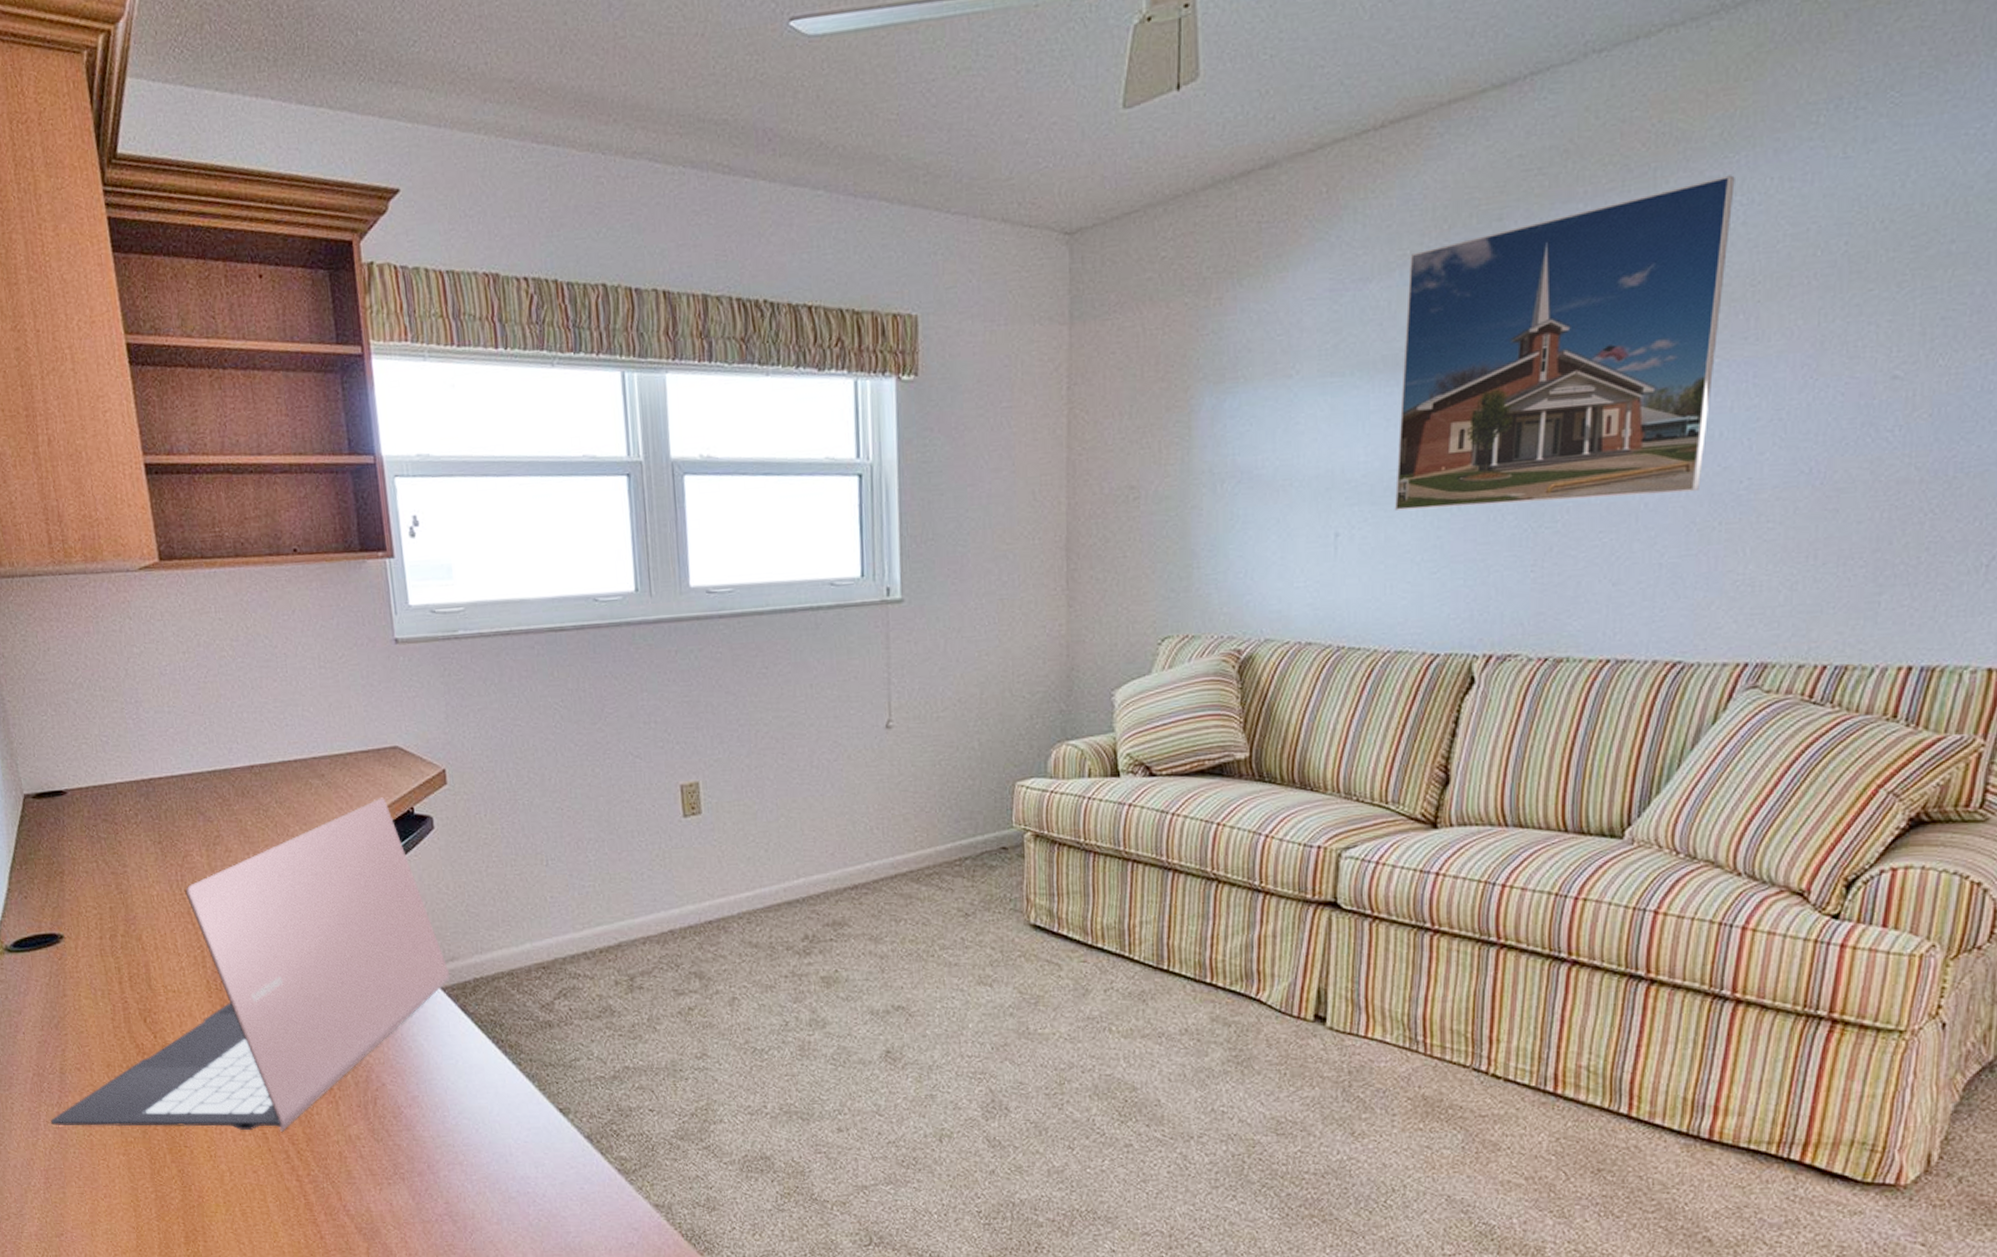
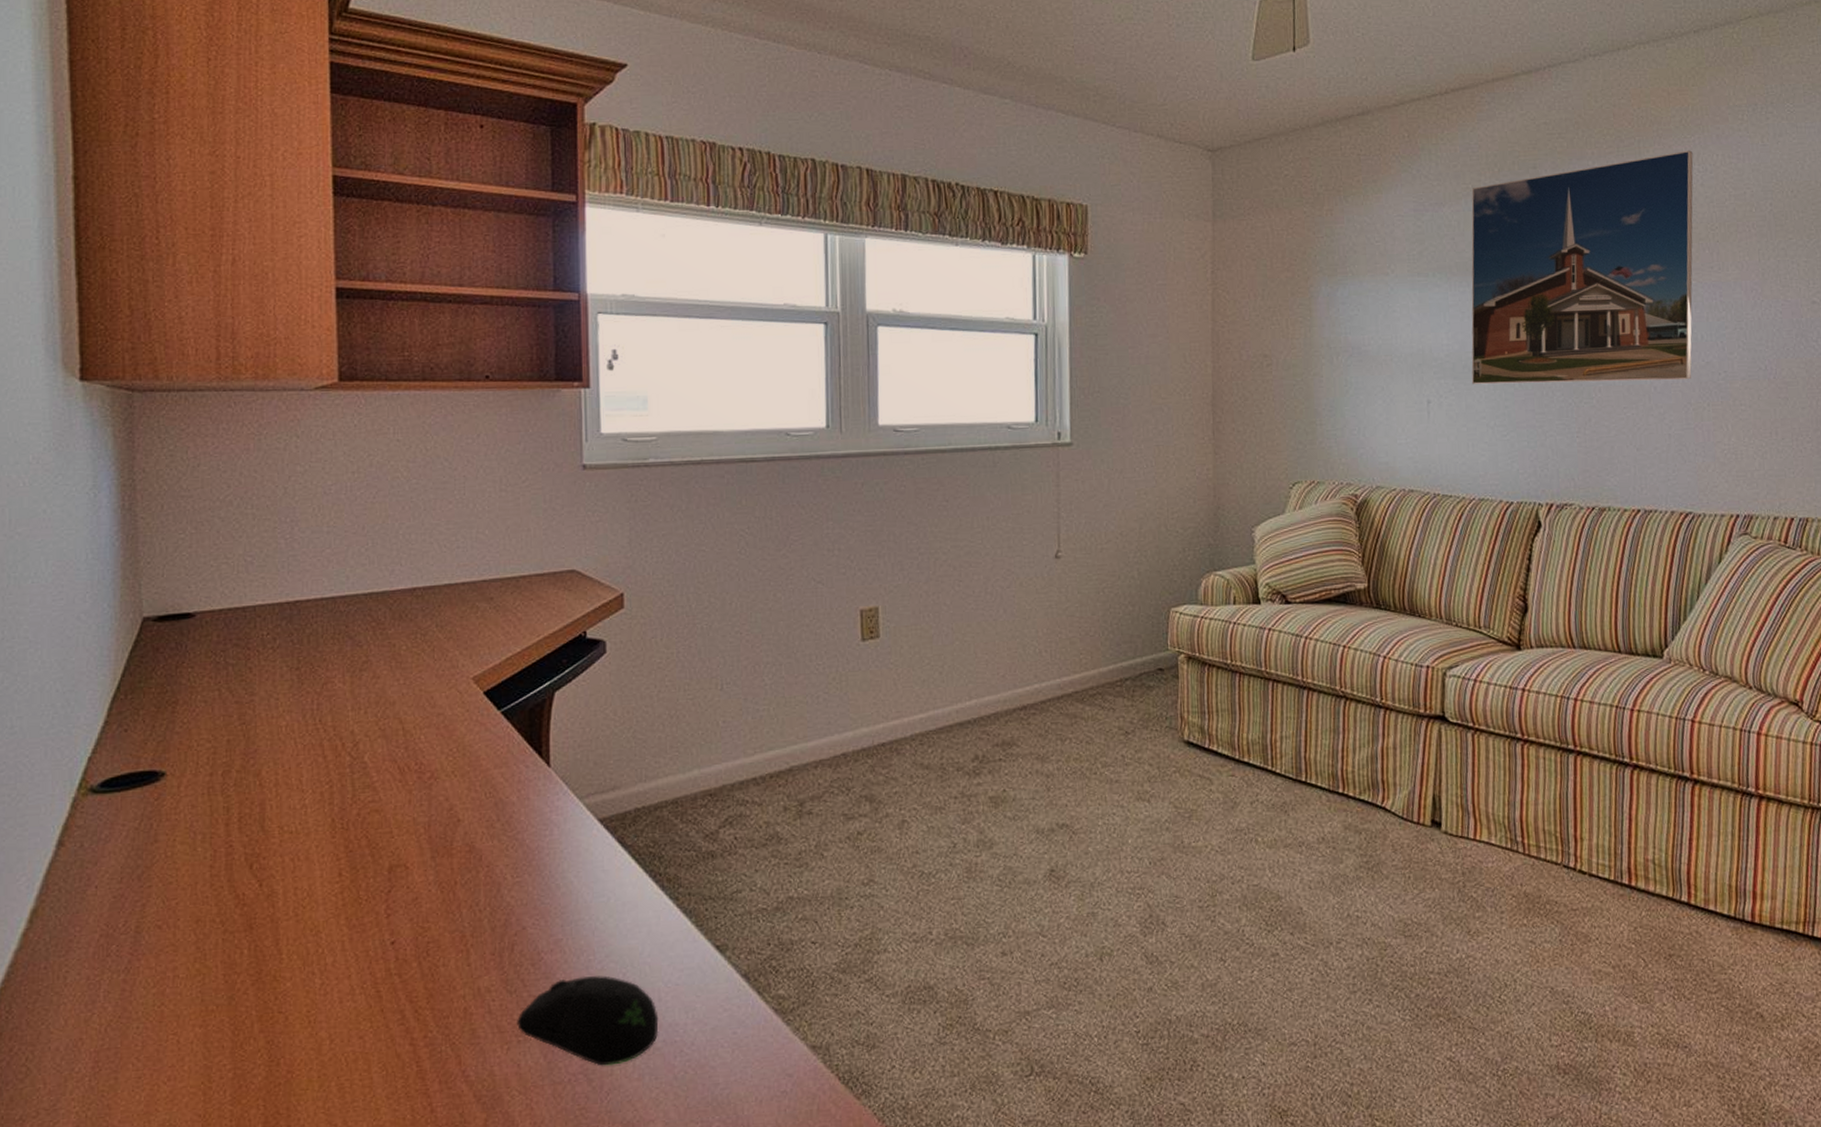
laptop: present [50,797,450,1132] -> none [113,621,610,996]
computer mouse: none [386,1129,513,1210] -> present [517,976,659,1066]

